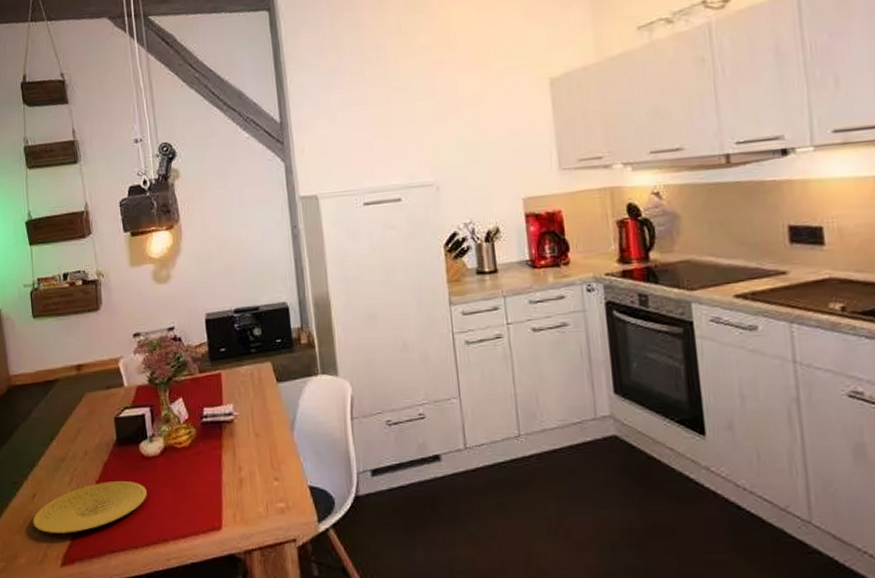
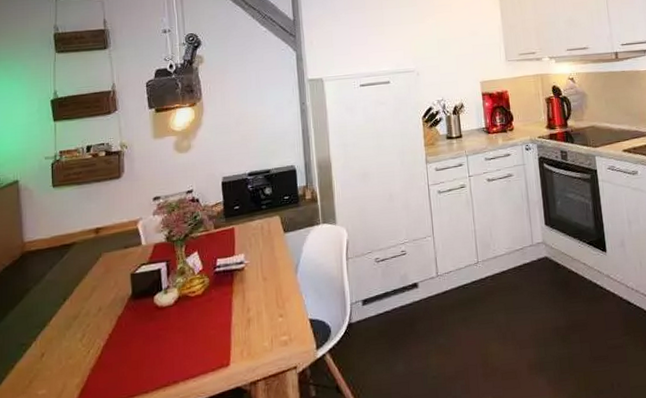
plate: present [33,481,147,533] -> none [40,331,159,390]

